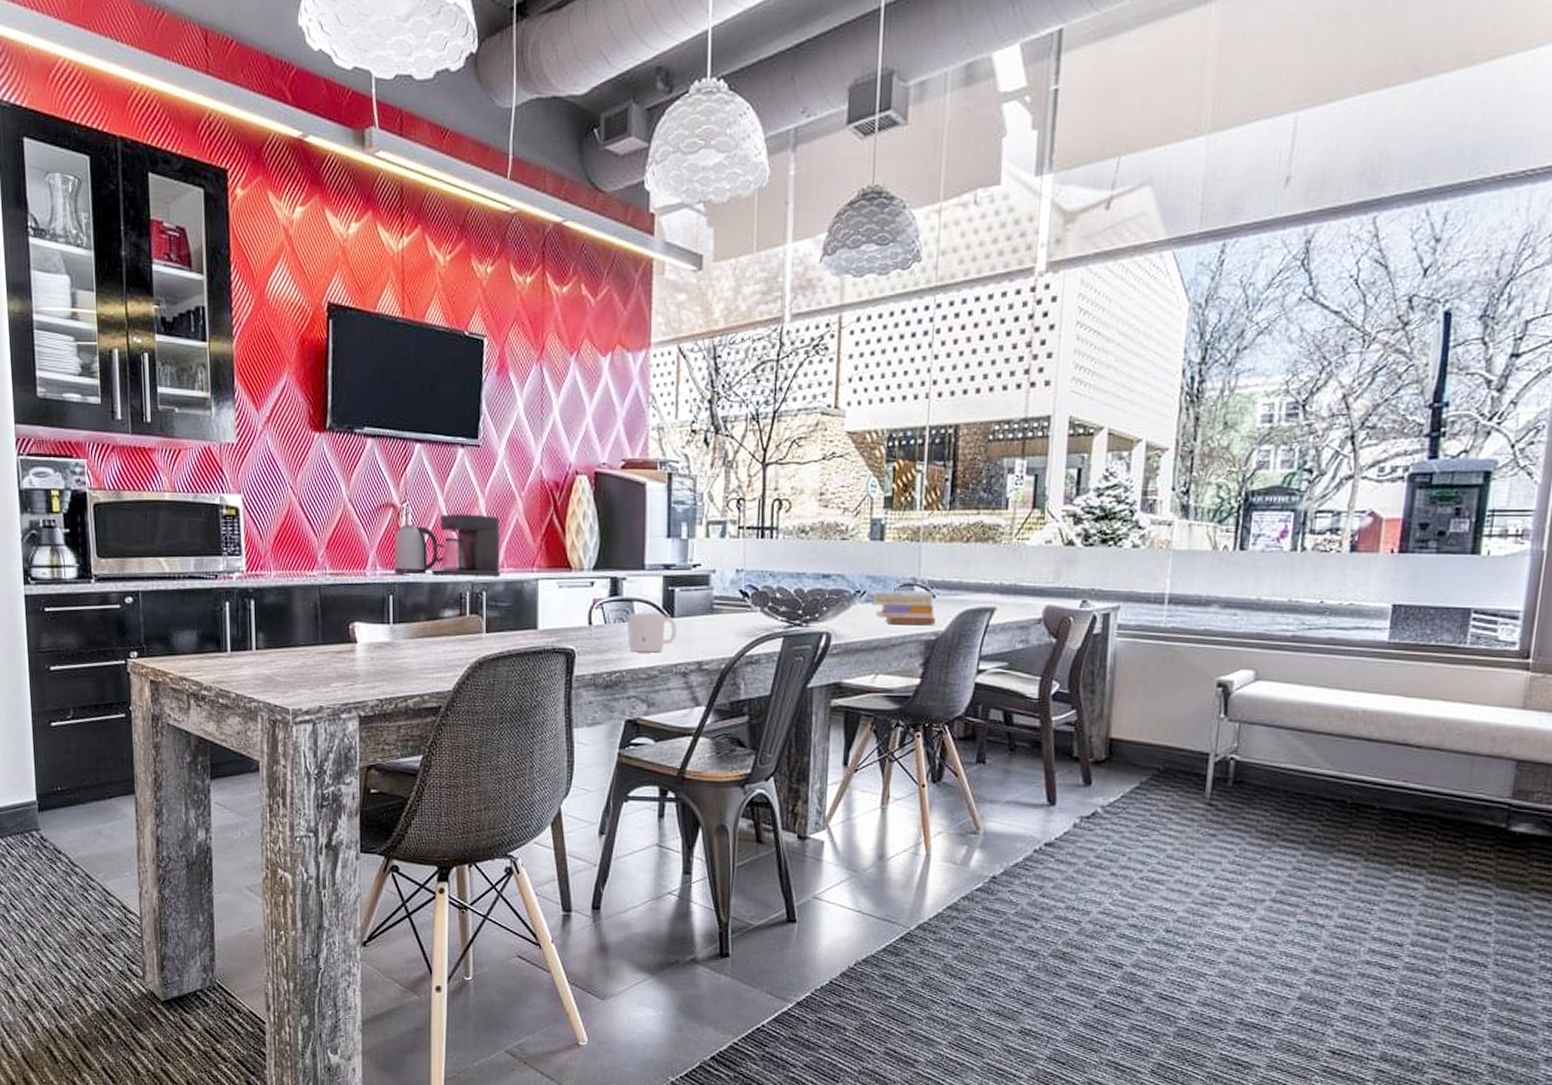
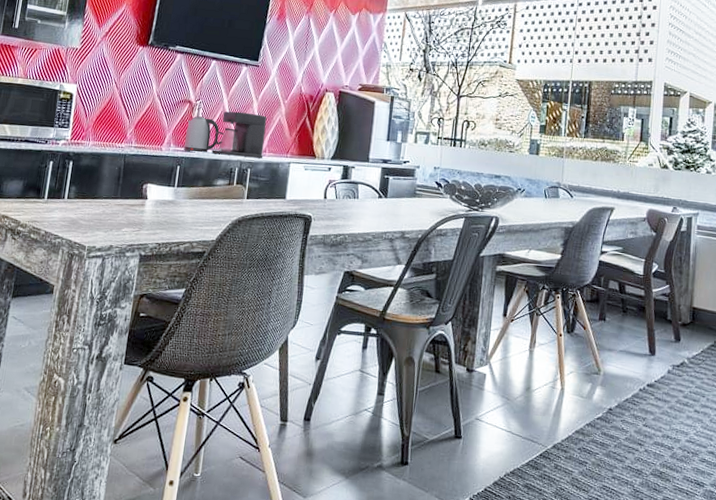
mug: present [627,612,676,653] -> none [351,192,388,223]
books: present [869,589,935,626] -> none [527,188,573,217]

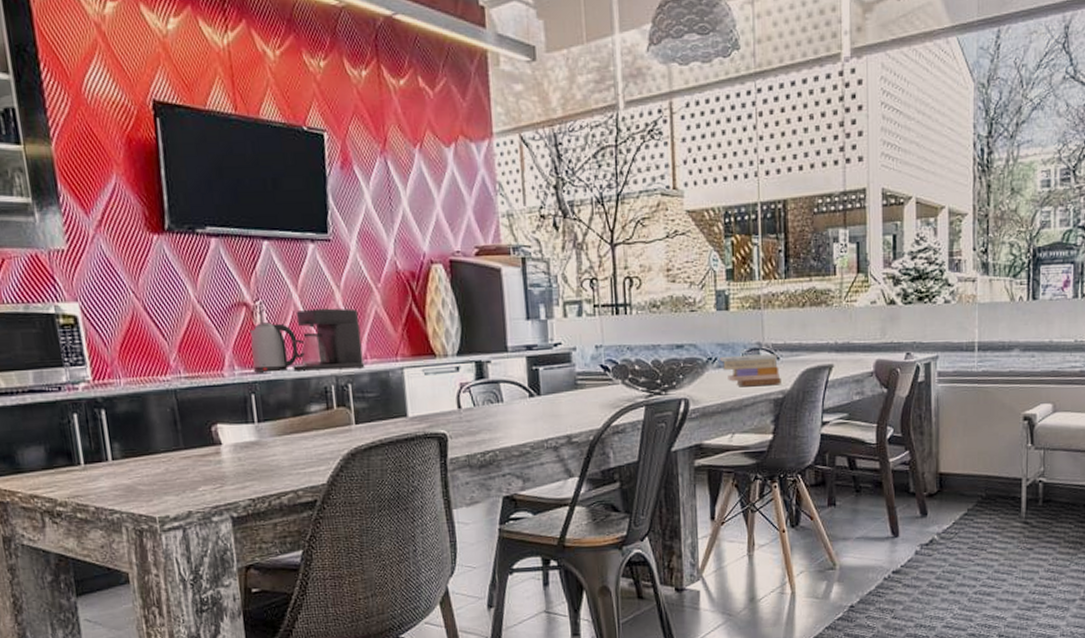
books: none [527,188,573,217] -> present [720,354,781,387]

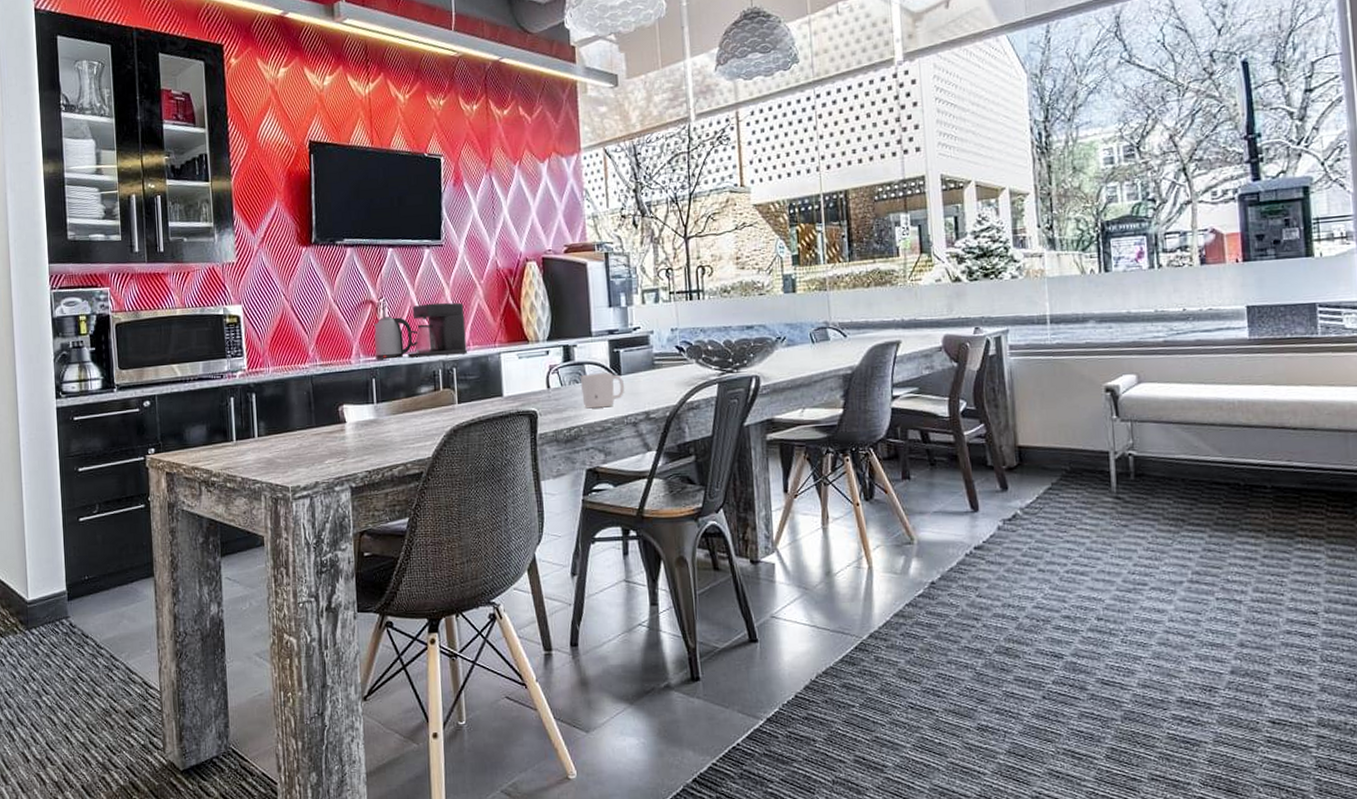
mug: none [494,392,544,431] -> present [580,372,624,409]
books: present [720,354,781,387] -> none [788,332,849,364]

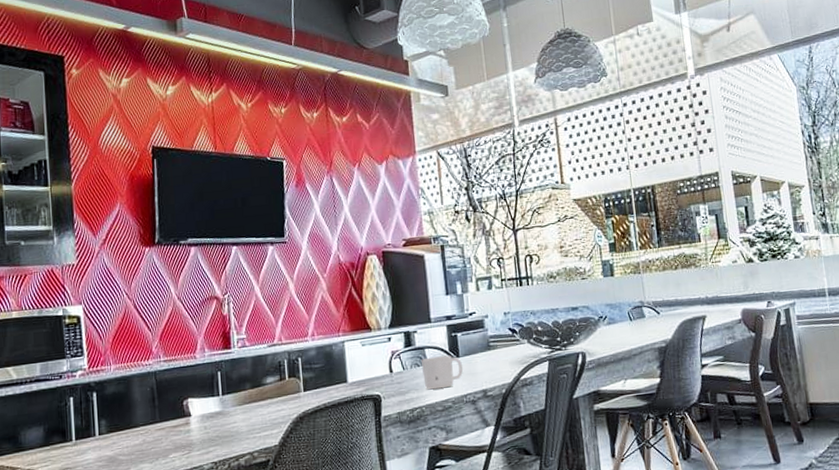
kettle: present [374,316,413,360] -> none [219,311,258,353]
coffee maker: present [407,302,468,359] -> none [252,295,313,351]

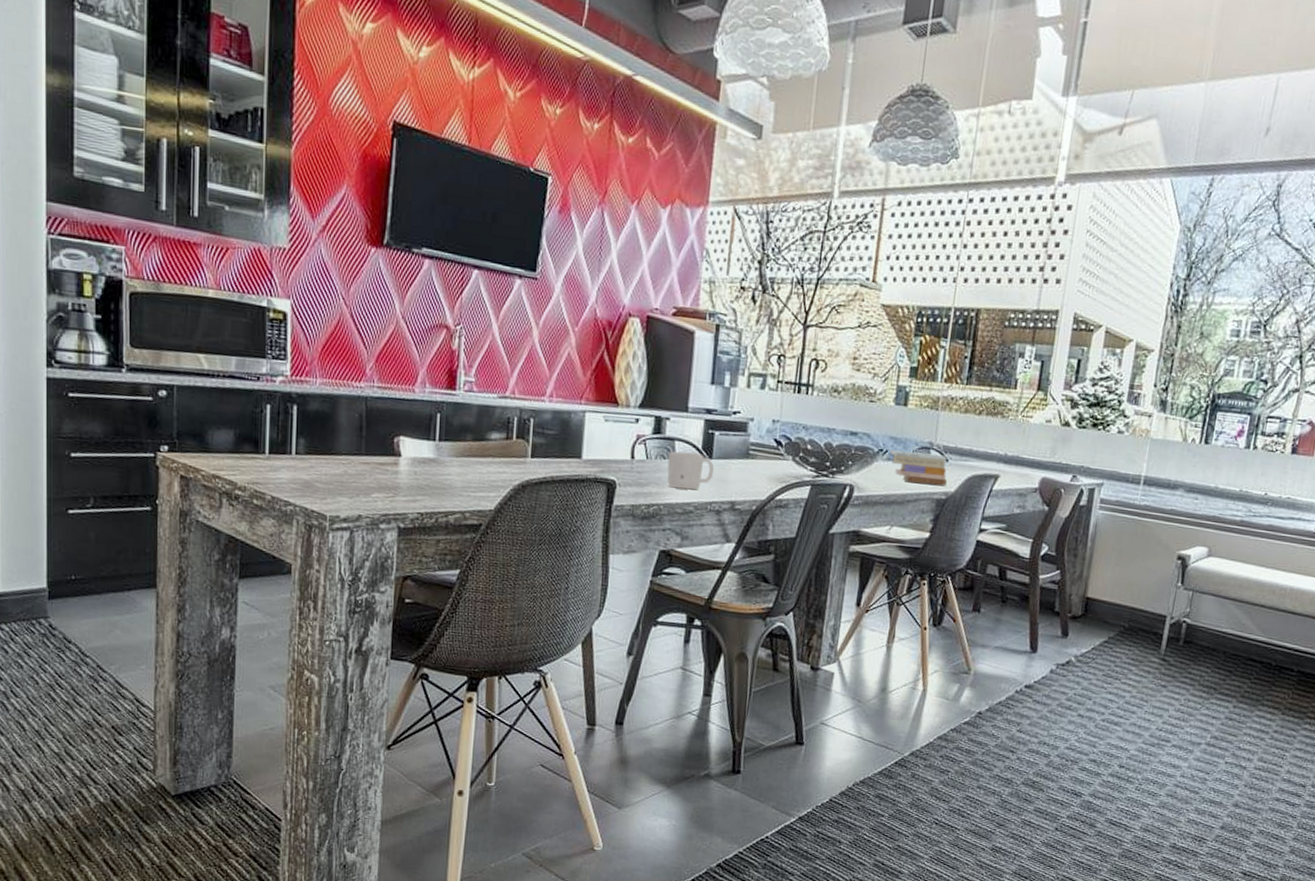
books: none [609,309,663,340] -> present [890,449,947,486]

